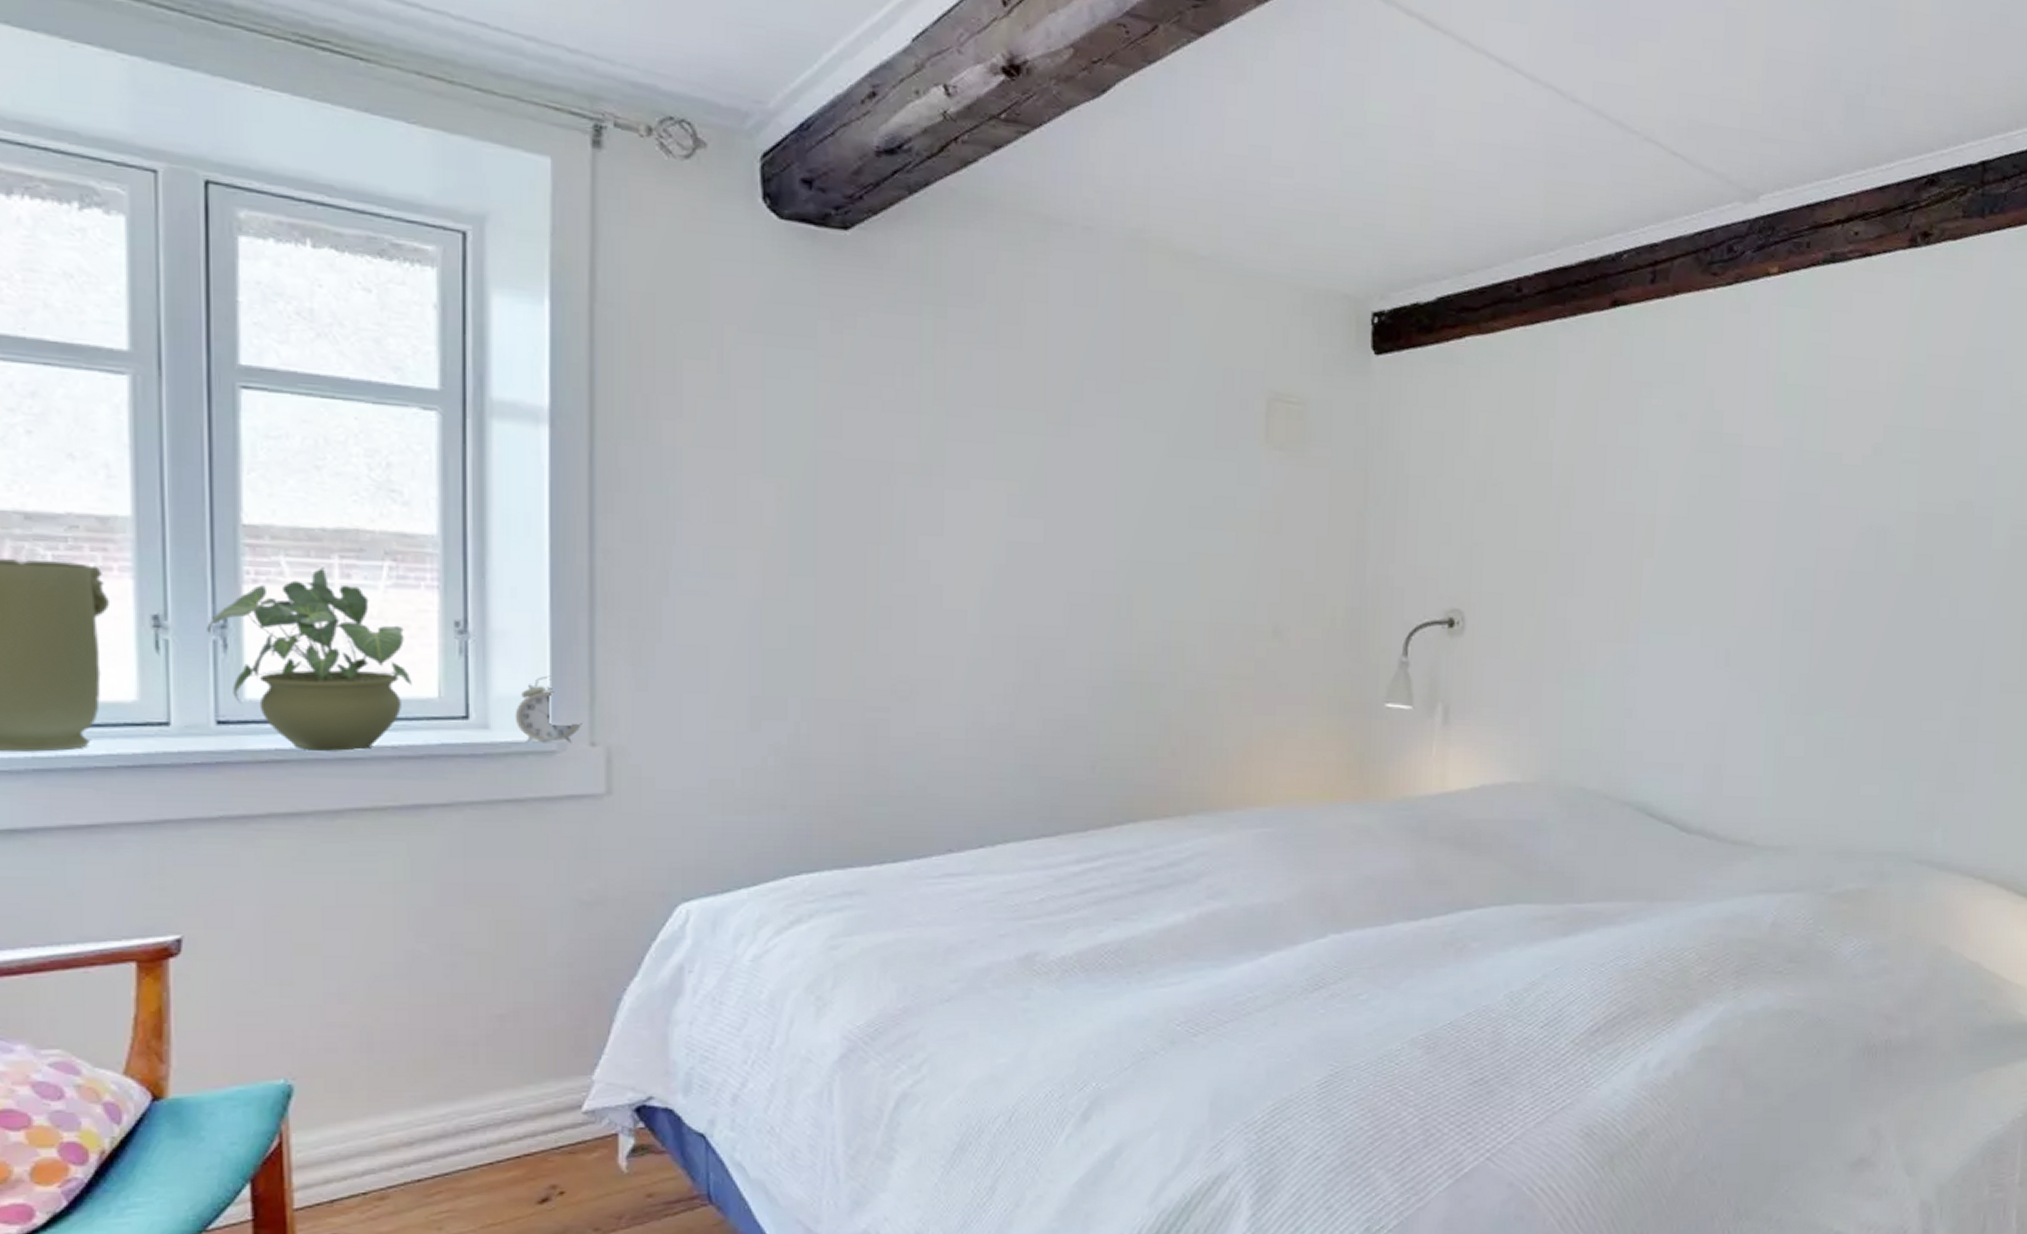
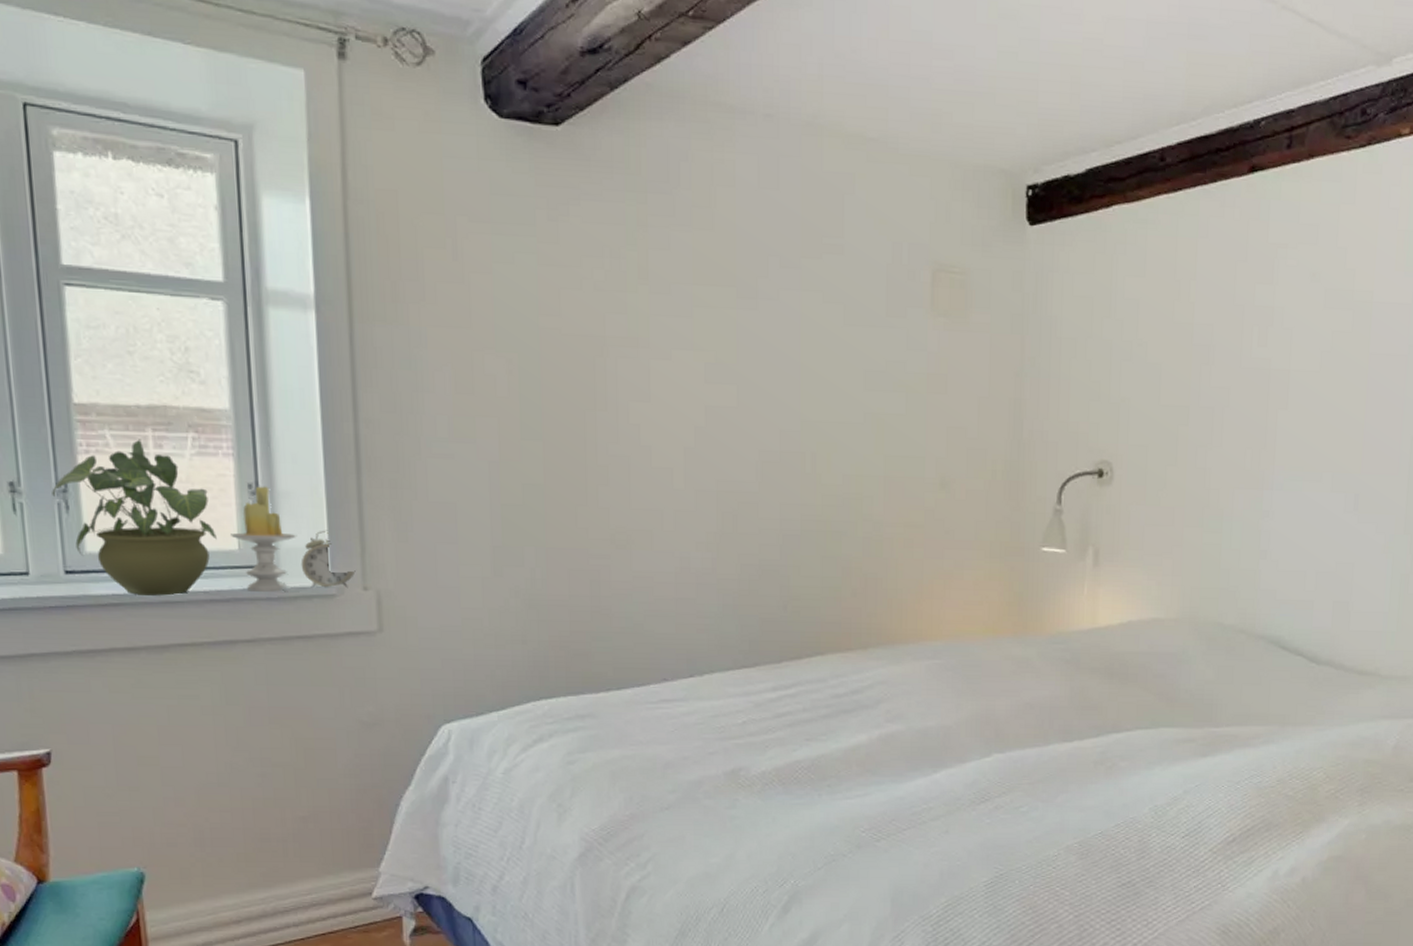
candle: none [430,624,513,749] -> present [231,486,298,593]

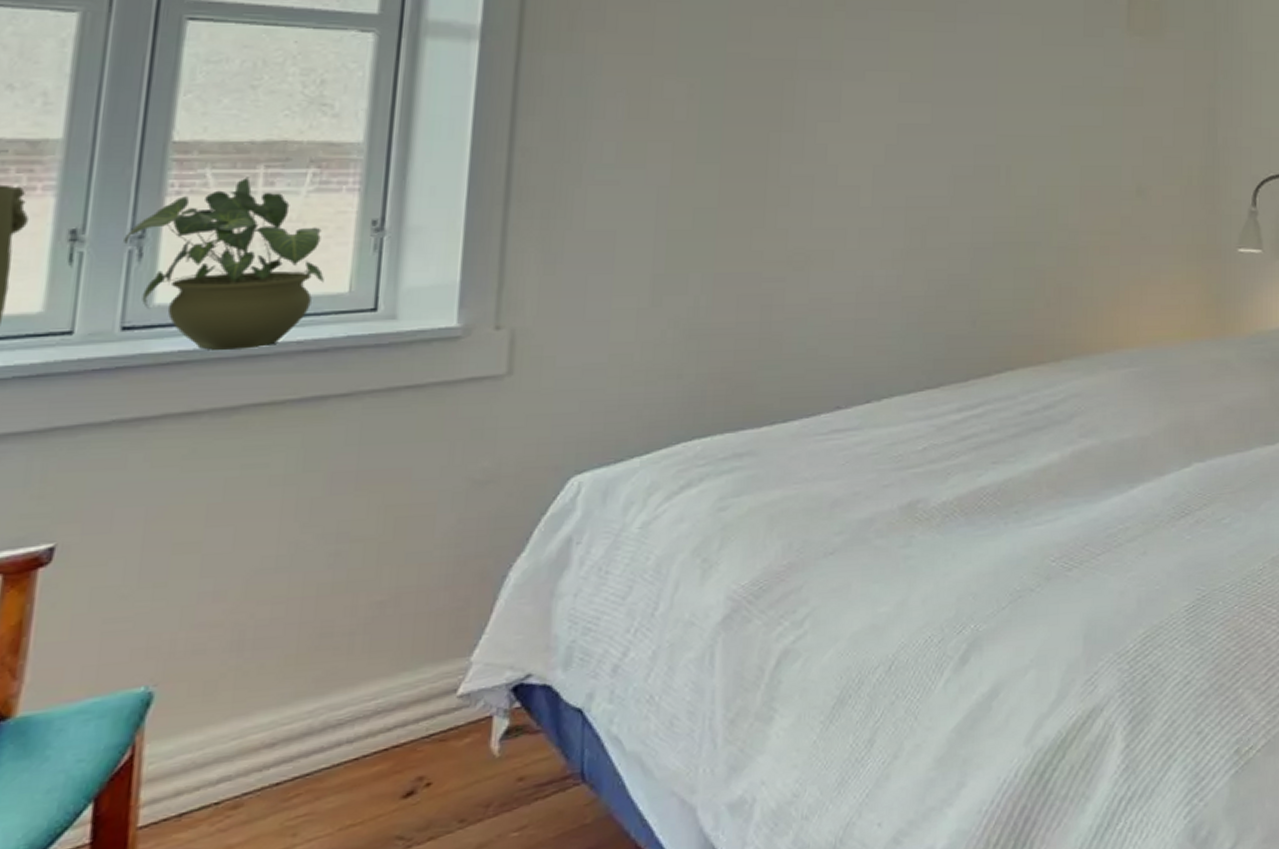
candle: present [231,486,298,593] -> none [342,222,424,340]
alarm clock: present [301,530,356,589] -> none [423,266,489,330]

